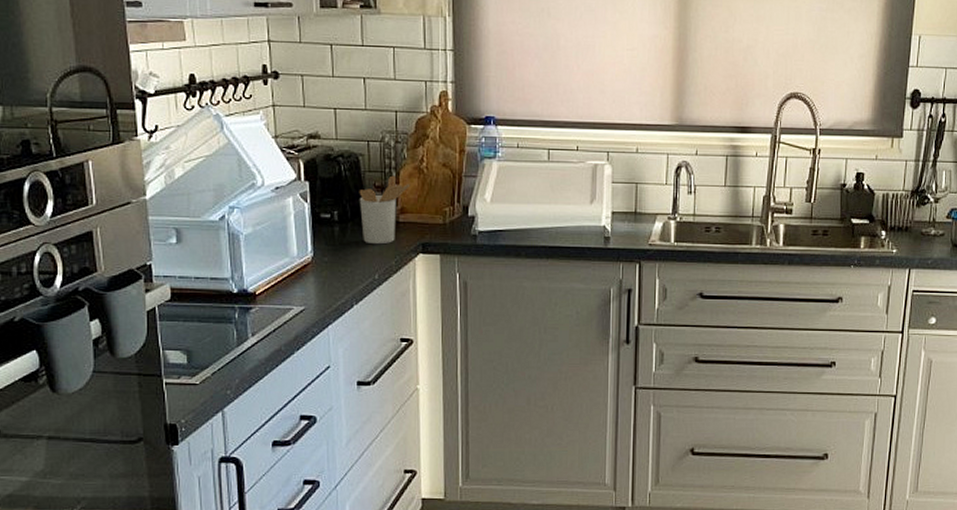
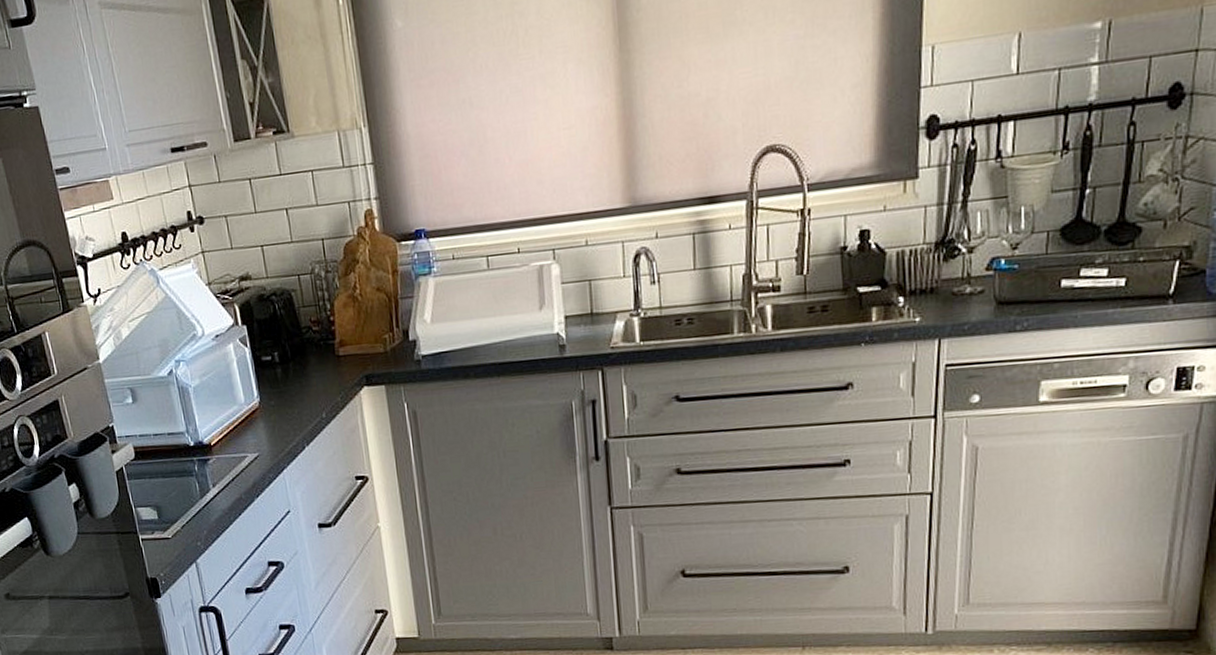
utensil holder: present [359,175,411,245] -> none [295,307,347,382]

